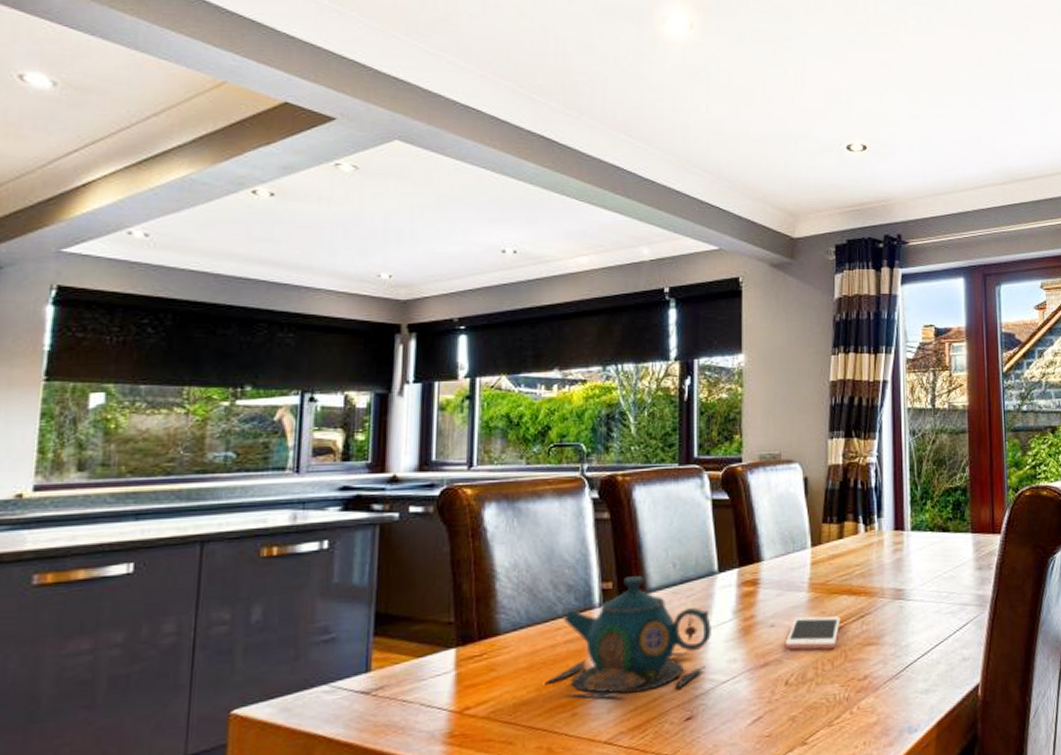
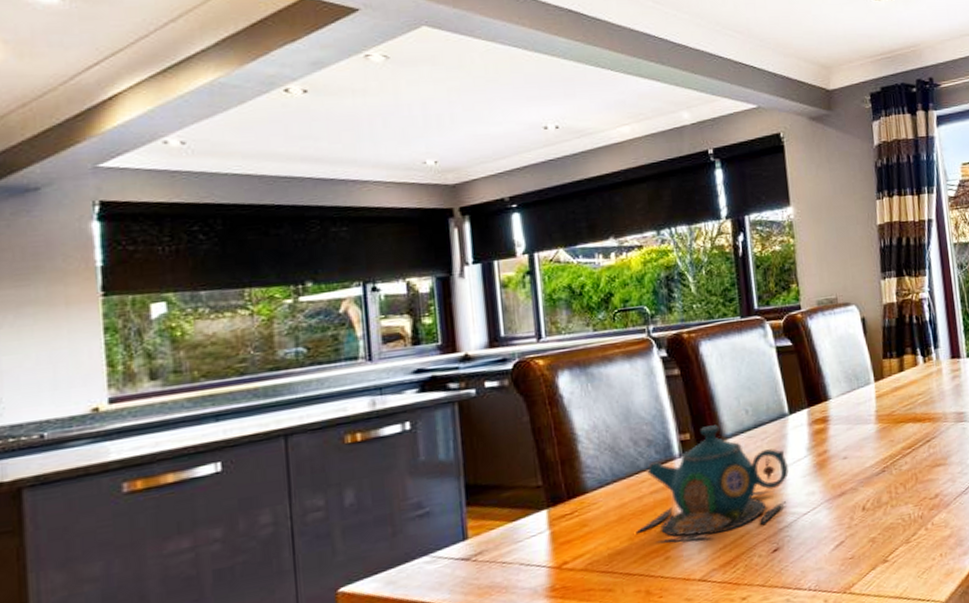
cell phone: present [784,616,841,650] -> none [858,443,909,478]

